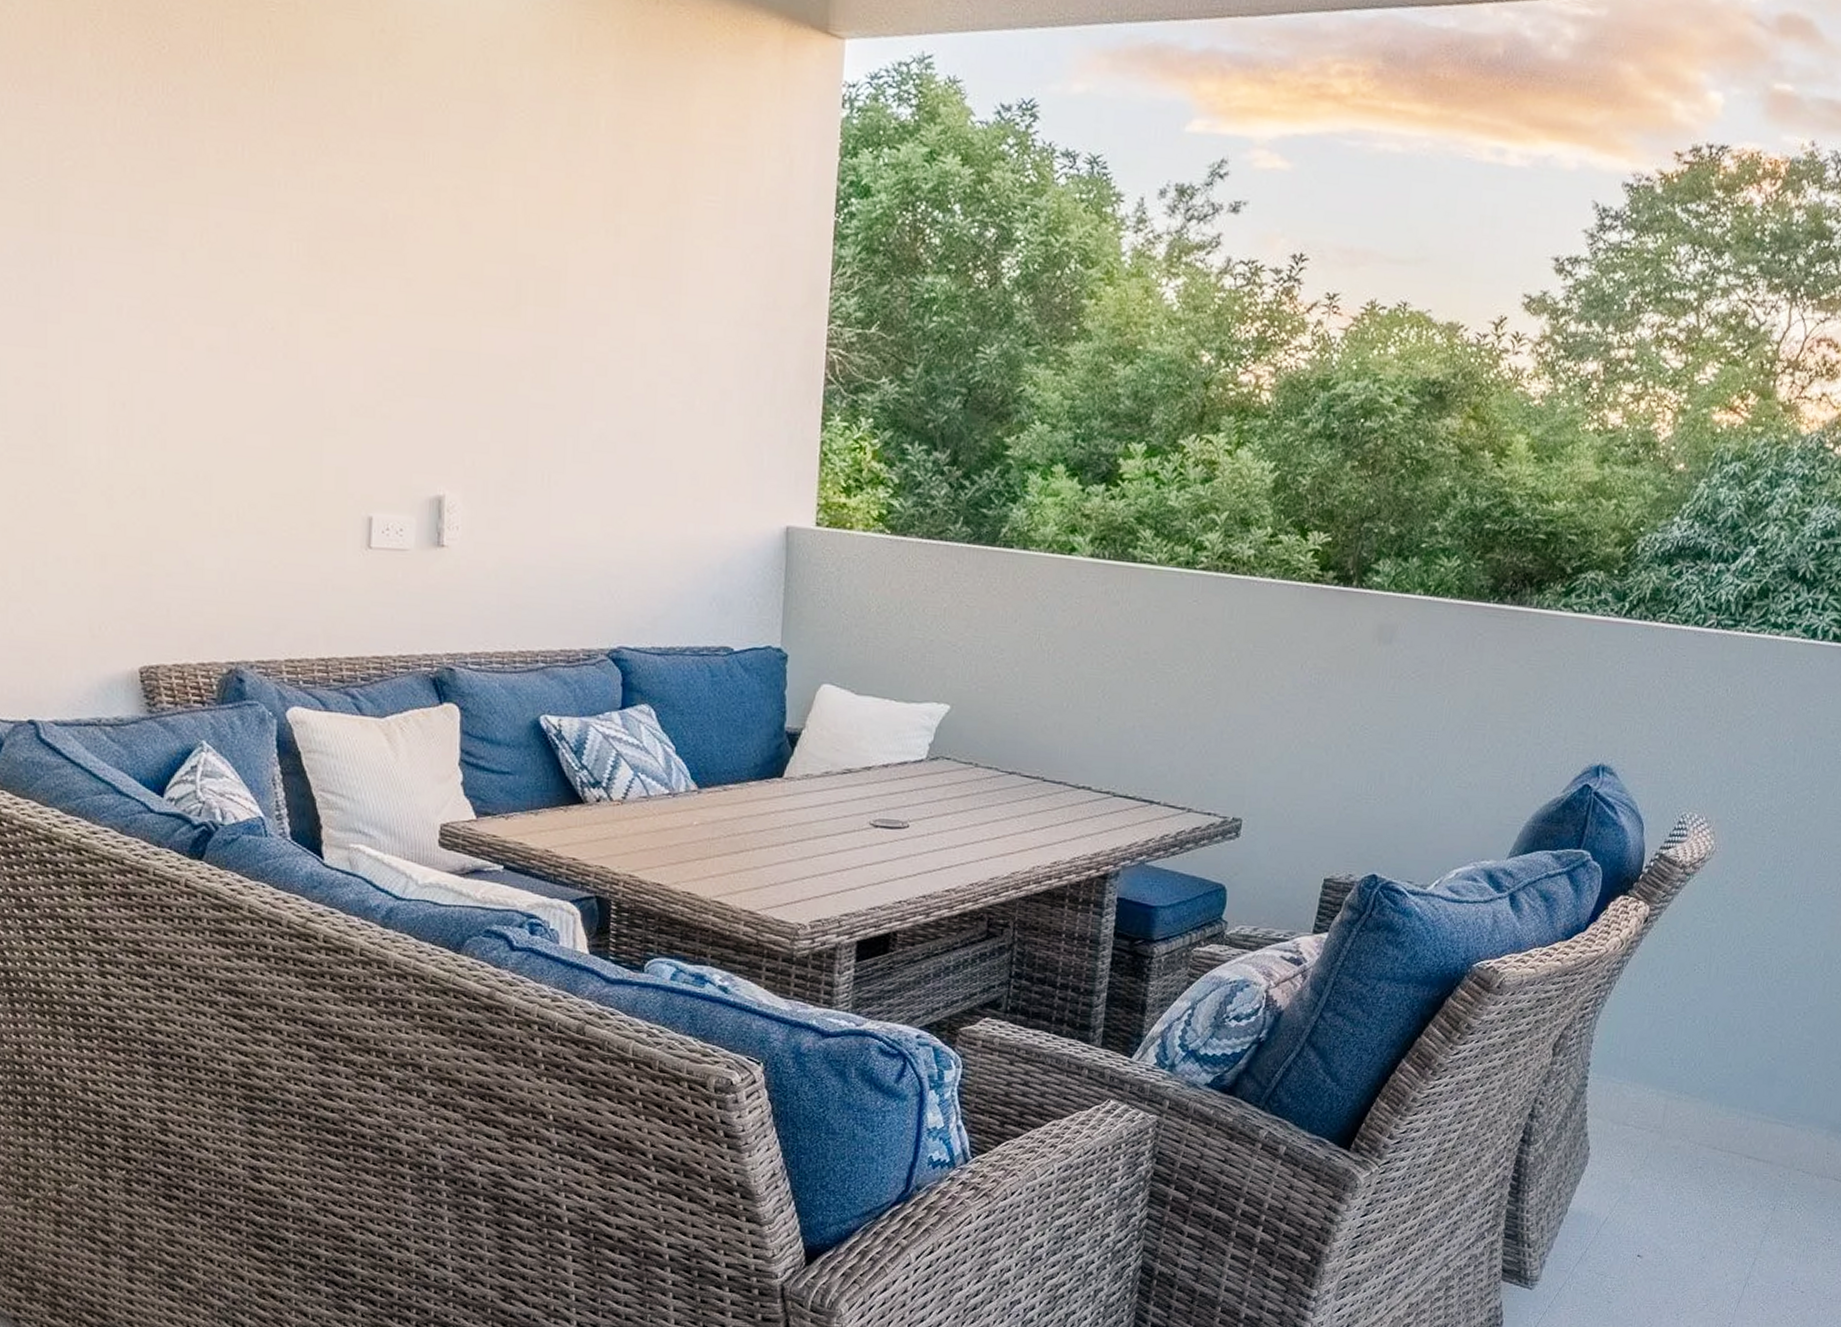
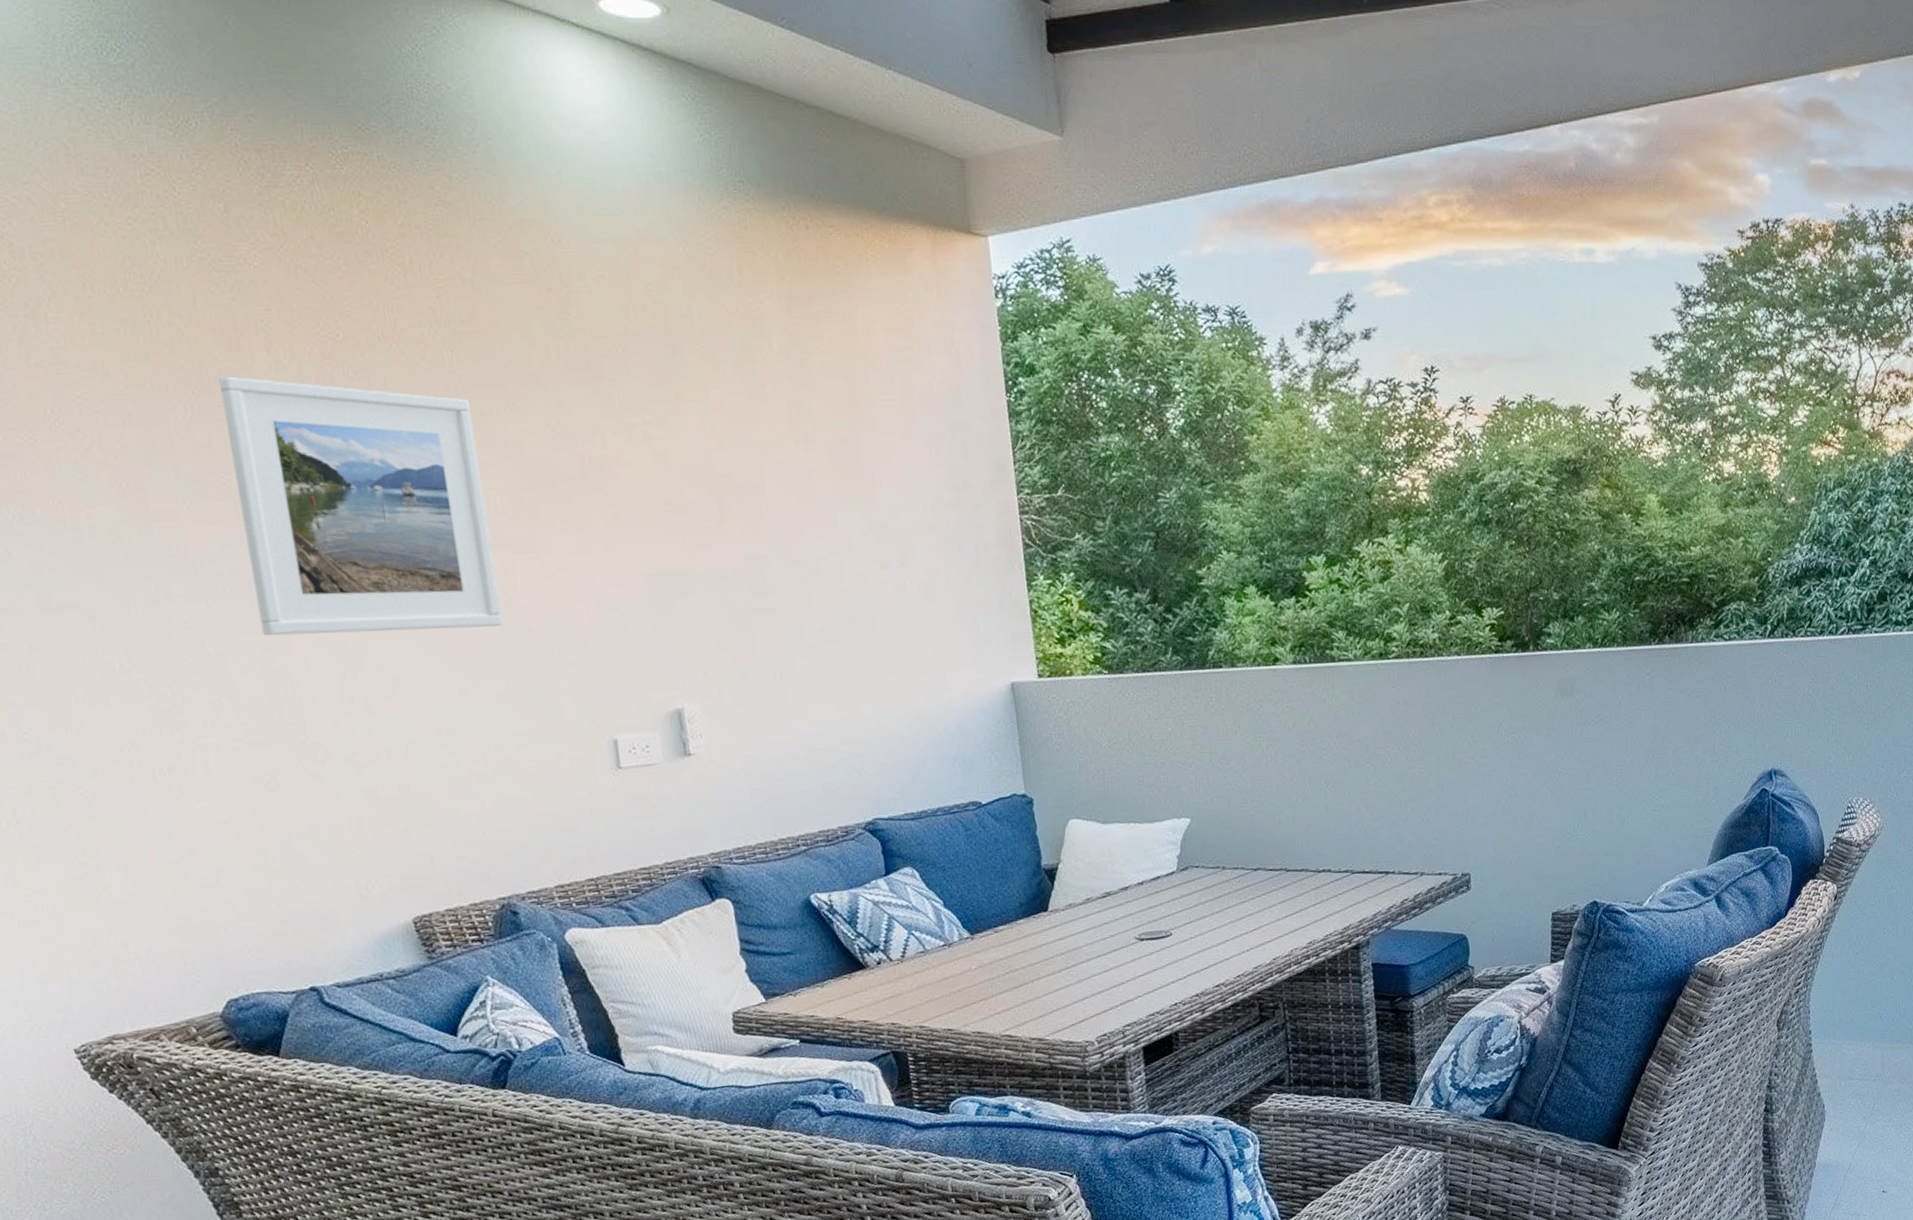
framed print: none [40,73,282,378] -> present [219,376,504,636]

